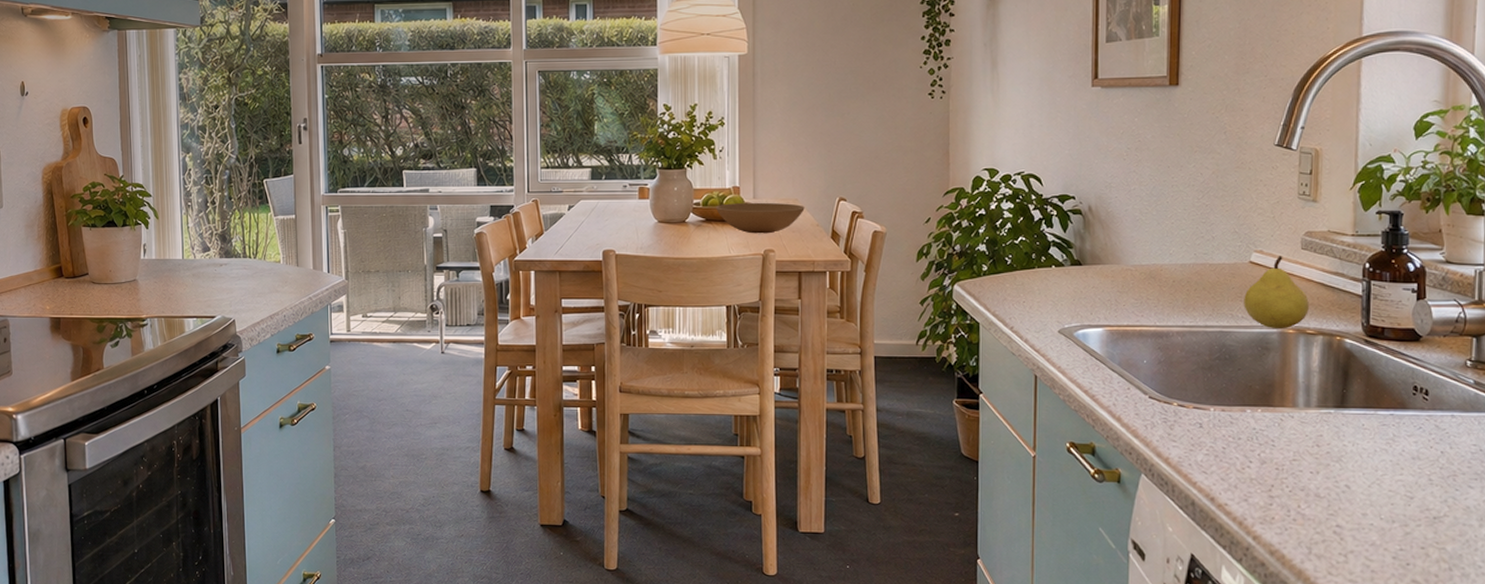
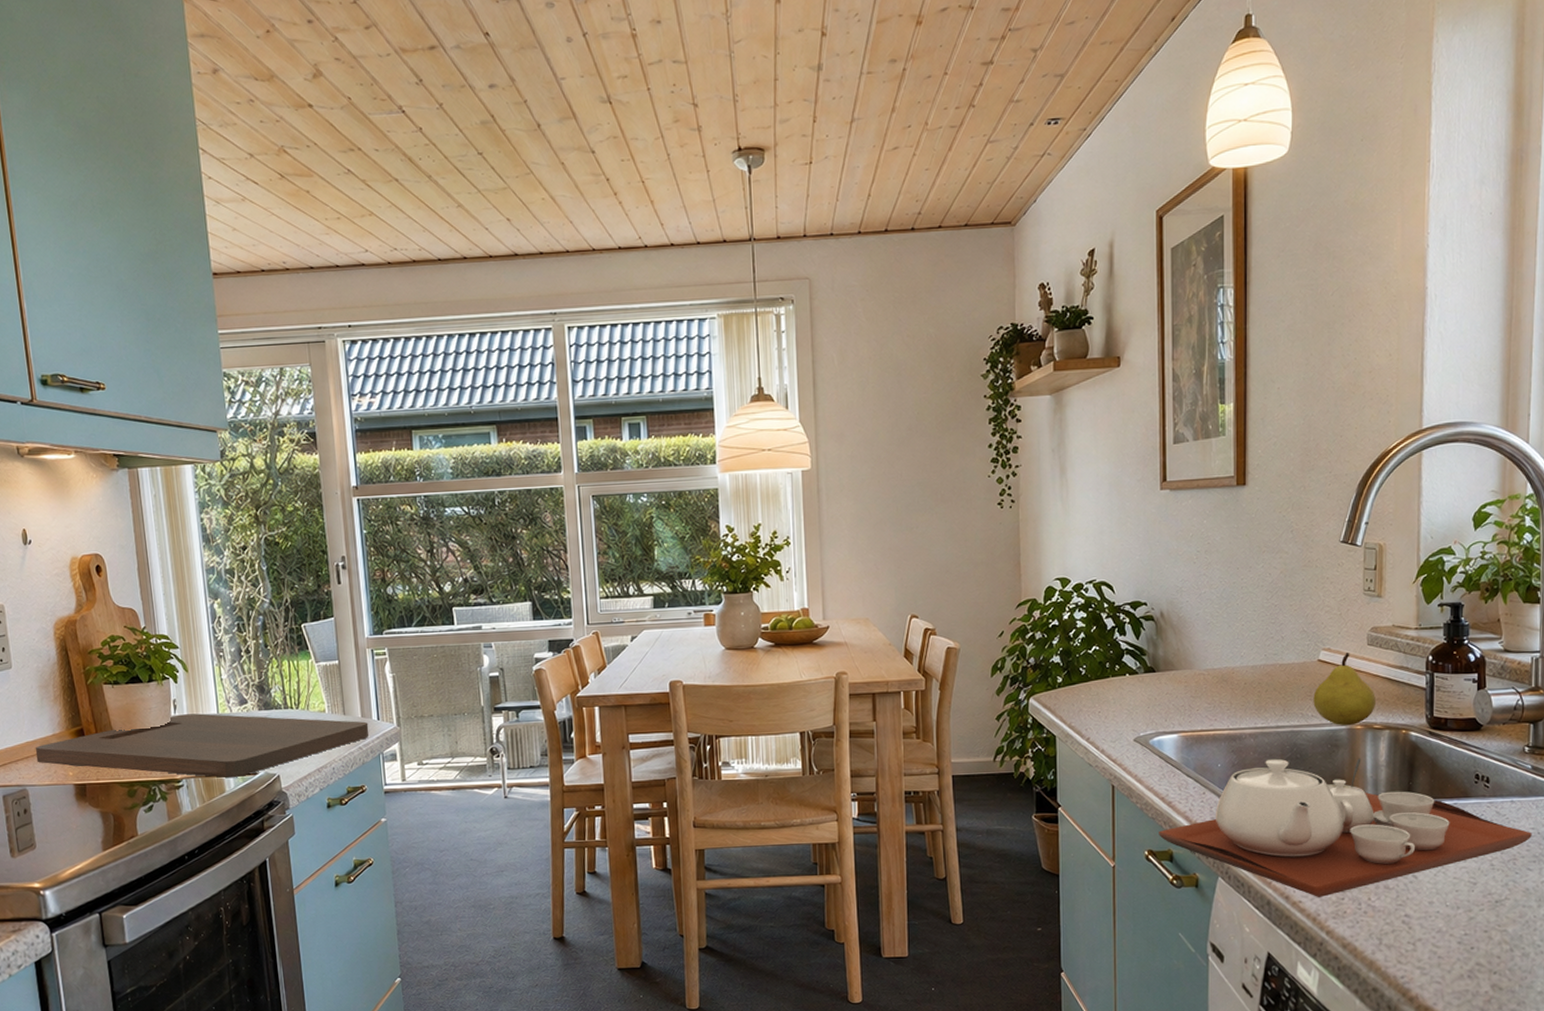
cutting board: none [18,258,319,319] -> present [35,713,369,778]
bowl: present [715,202,805,234] -> none [784,623,876,657]
tea set: none [1081,358,1474,501] -> present [1159,758,1532,897]

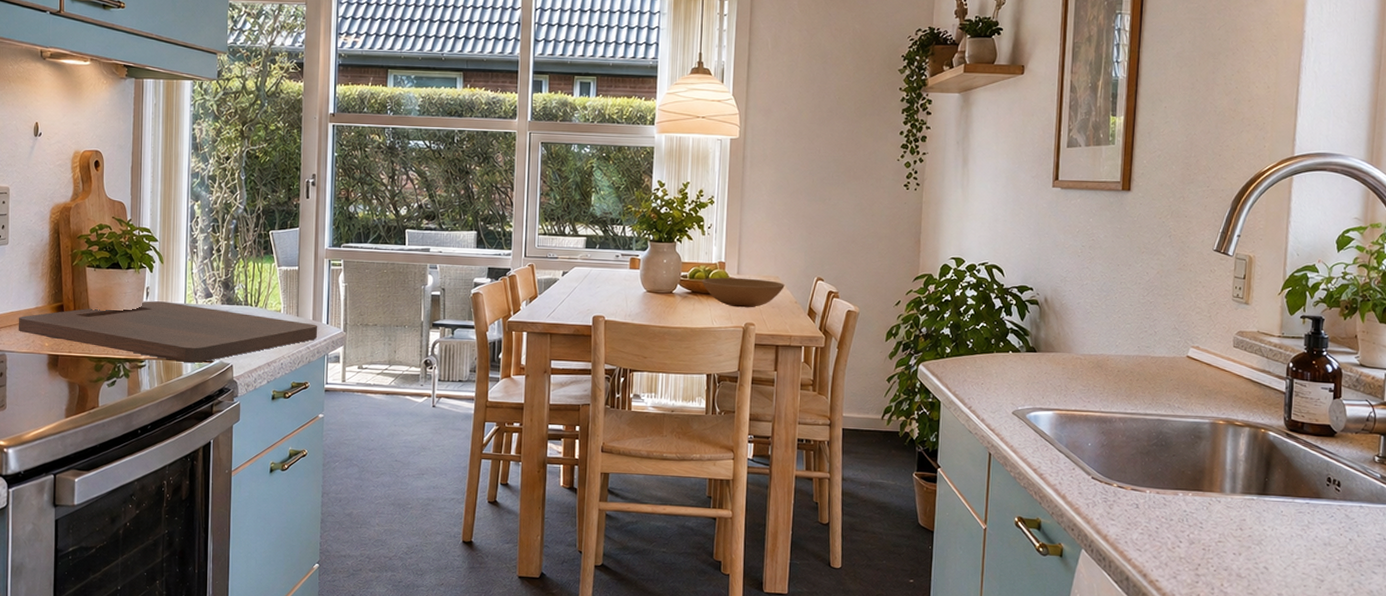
bowl: none [784,623,876,657] -> present [701,277,785,308]
tea set: present [1159,758,1532,897] -> none [1029,443,1378,578]
fruit: present [1313,653,1376,726] -> none [1180,352,1238,420]

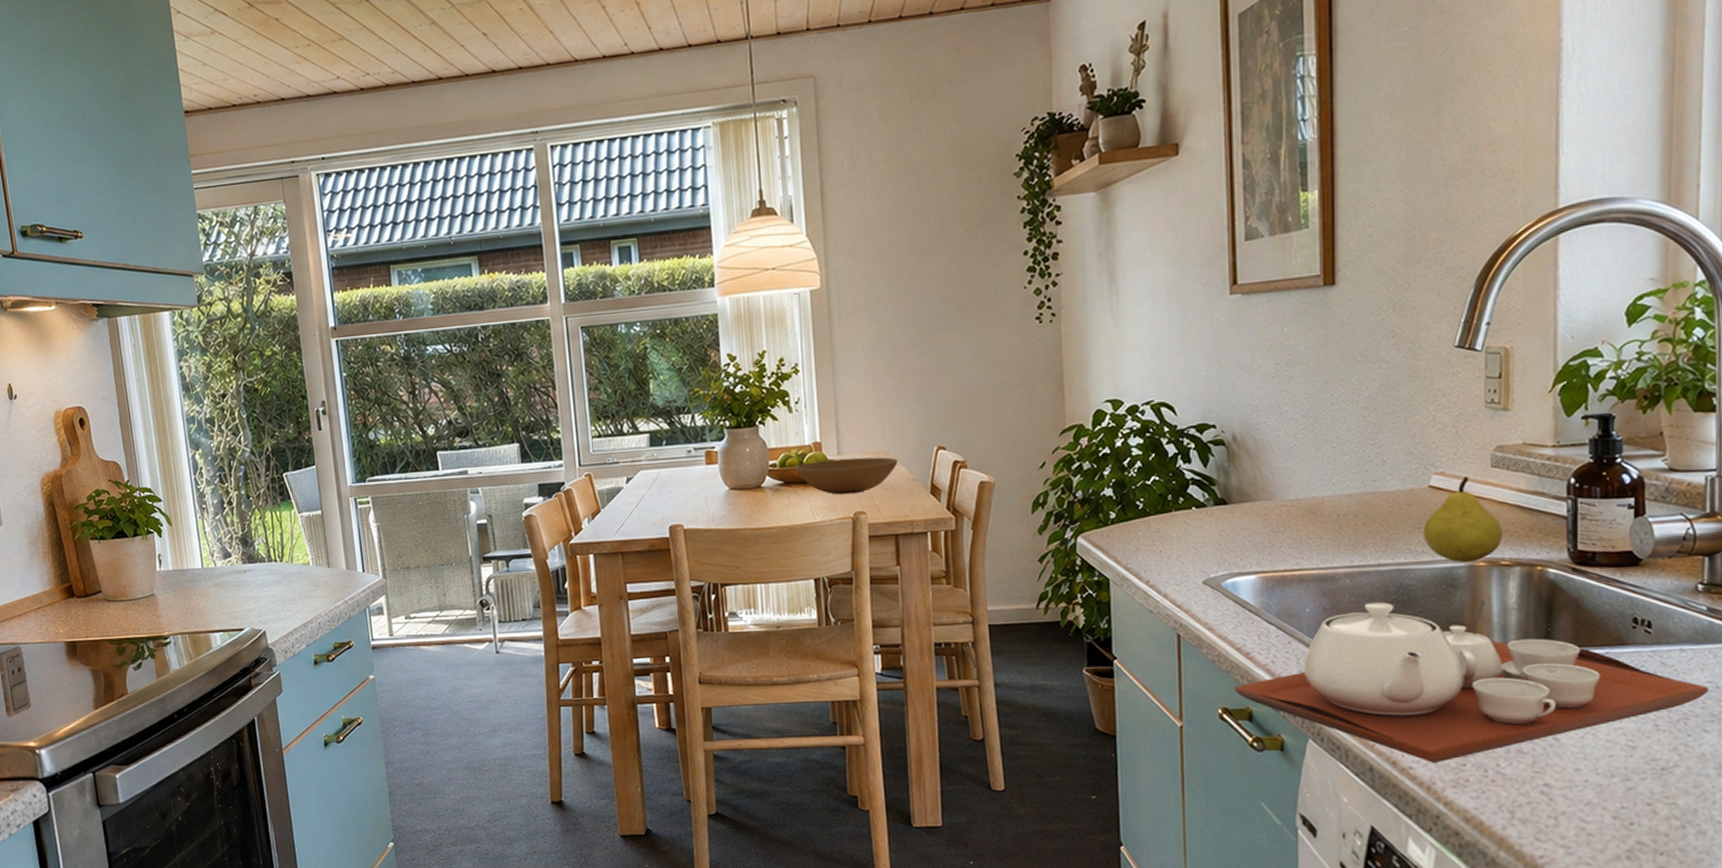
cutting board: present [18,301,318,363] -> none [26,568,355,634]
tea set: none [1029,443,1378,578] -> present [1235,600,1709,763]
fruit: none [1180,352,1238,420] -> present [1423,477,1502,563]

